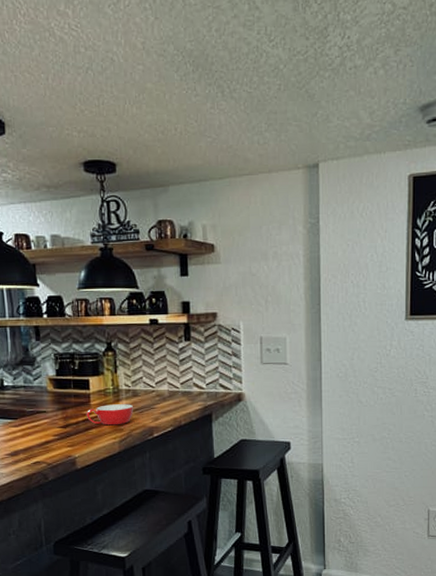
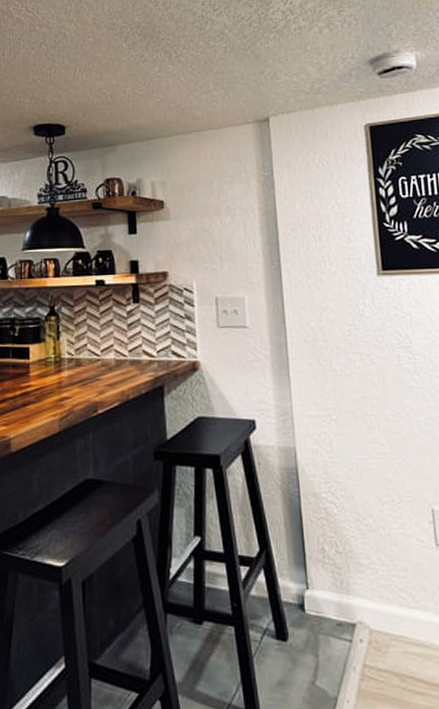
bowl: present [86,404,133,426] -> none [24,375,76,400]

